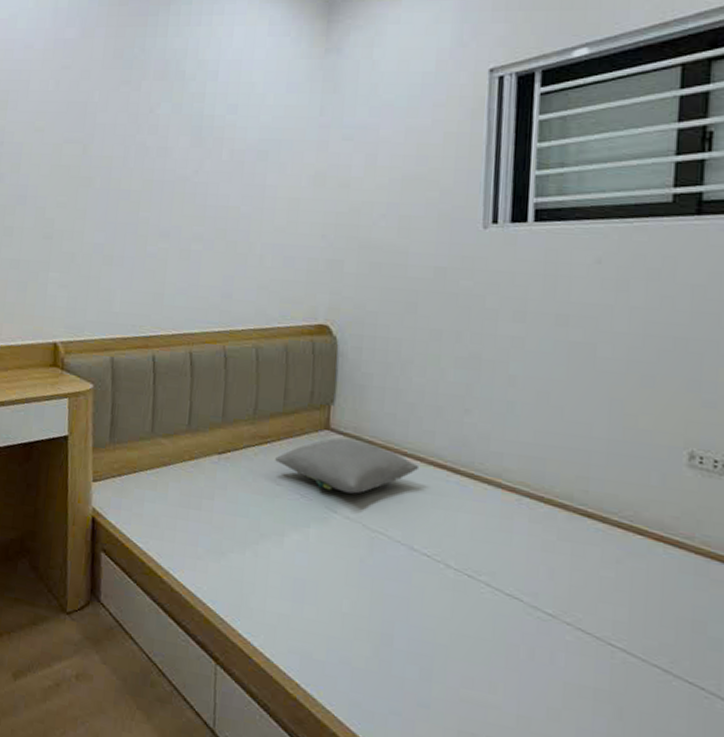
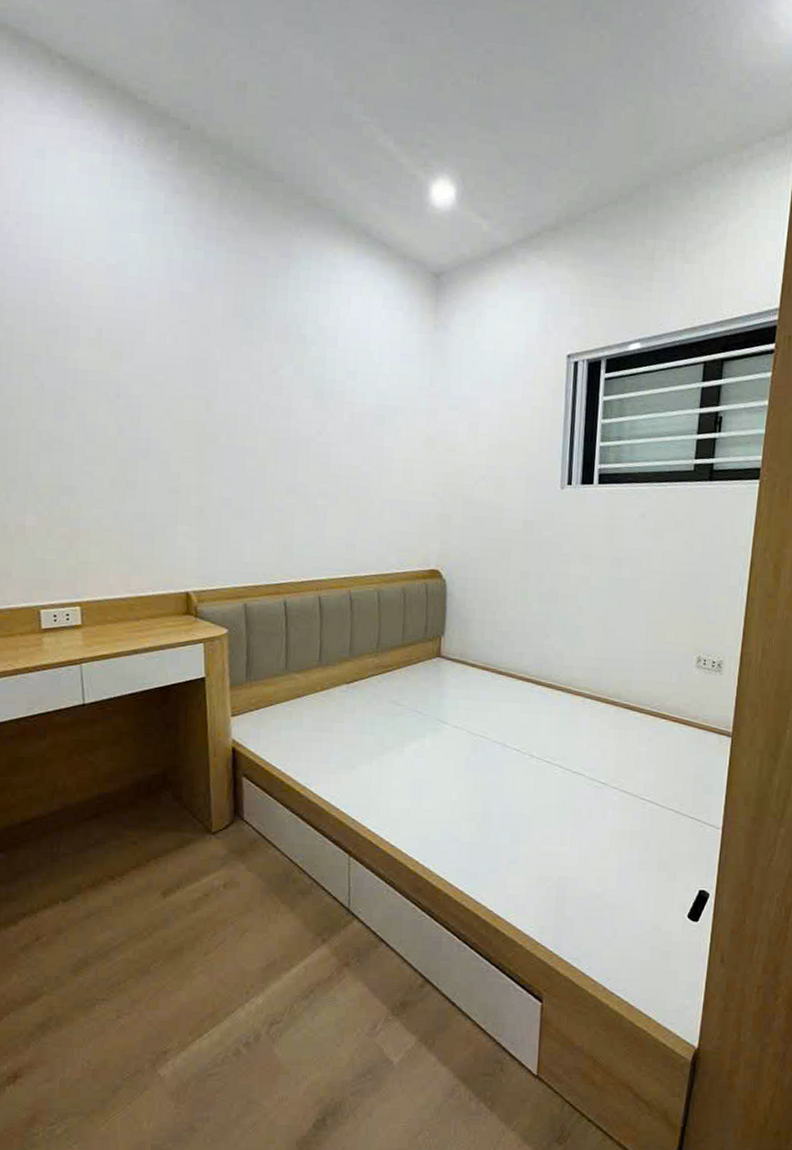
pillow: present [275,437,420,494] -> none [396,663,511,707]

